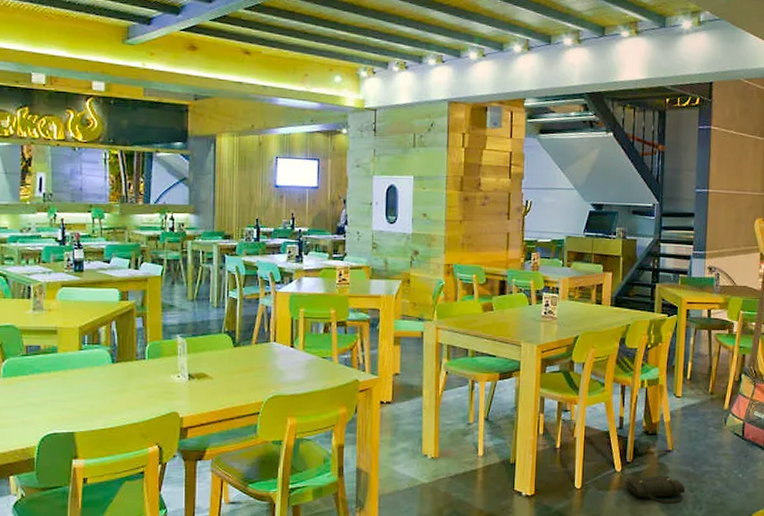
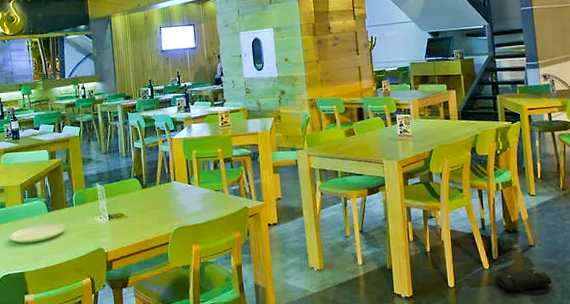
plate: none [59,376,134,398] -> present [9,222,66,243]

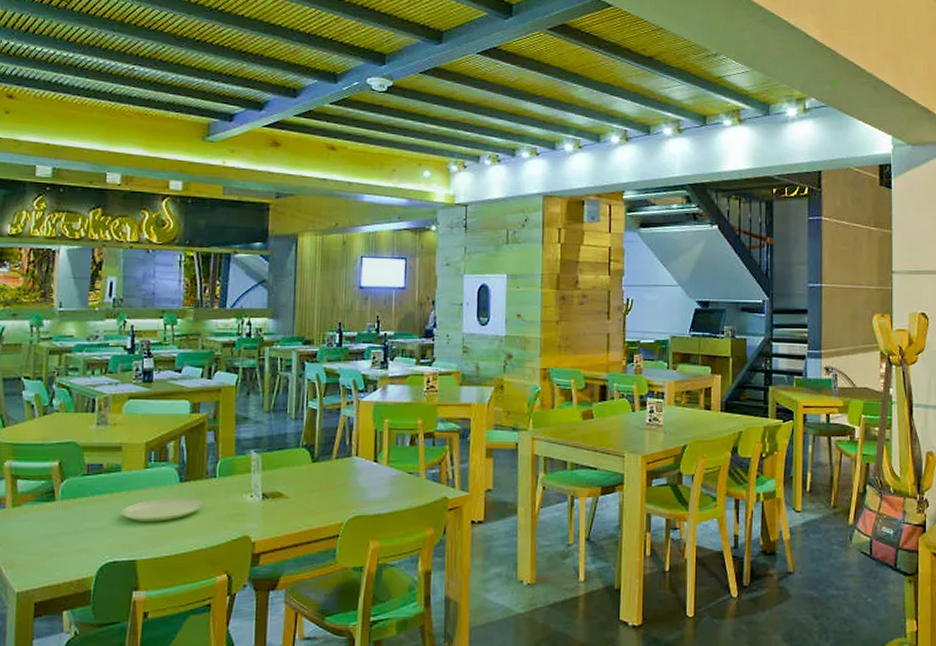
handbag: present [493,268,552,297] -> none [741,601,810,635]

